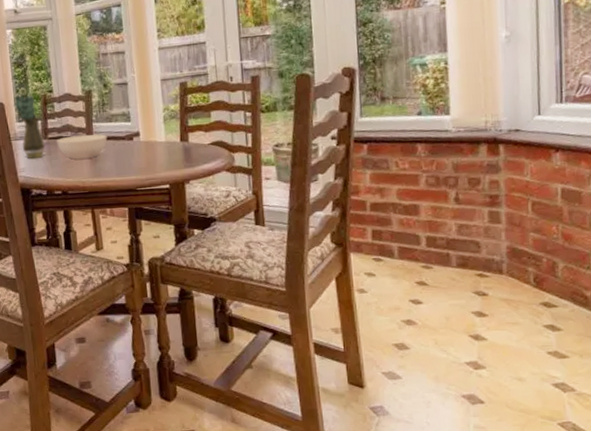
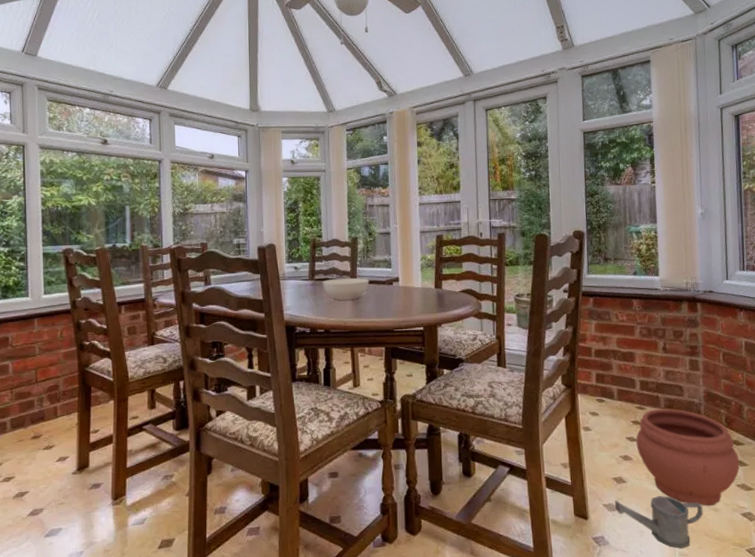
vase: present [13,92,46,160] -> none [284,236,312,299]
watering can: none [396,364,504,421] -> present [615,496,703,549]
planter pot: none [421,267,552,375] -> present [636,408,740,506]

